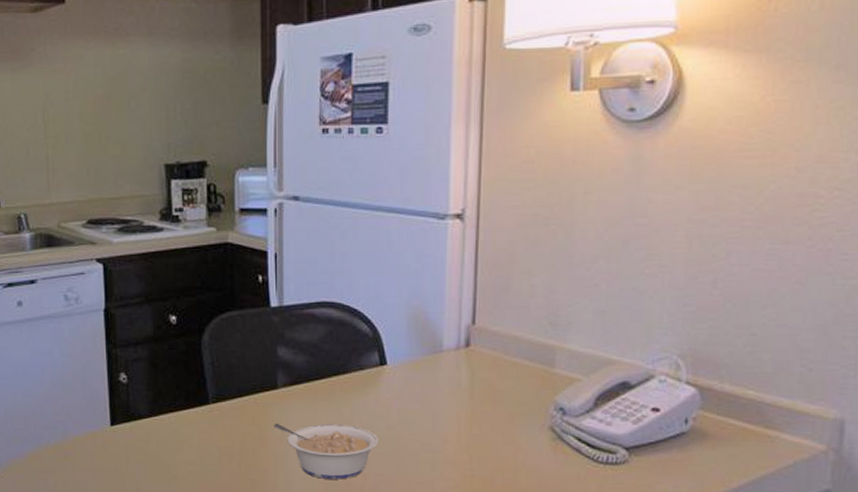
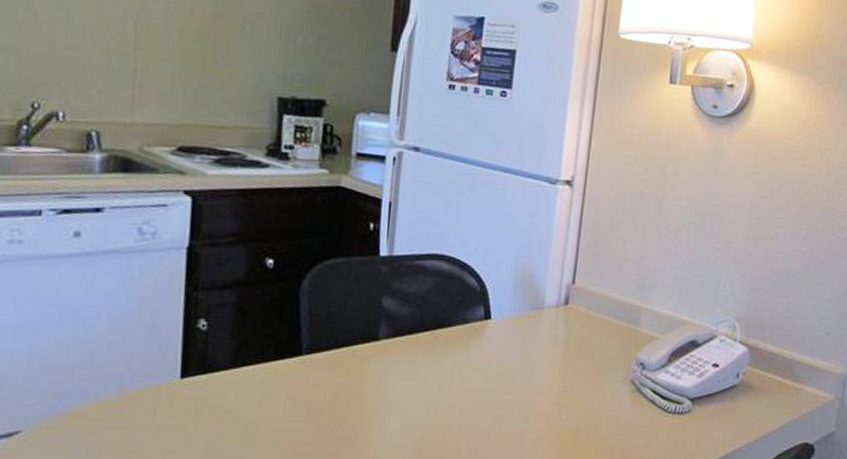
legume: present [273,423,378,480] -> none [370,375,476,433]

